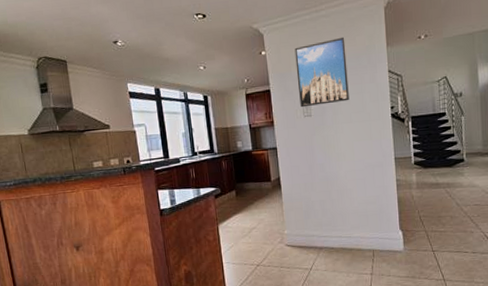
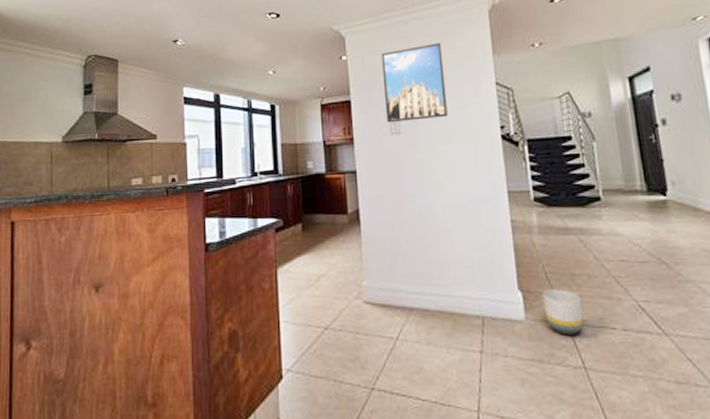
planter: none [417,227,446,259] -> present [542,289,584,335]

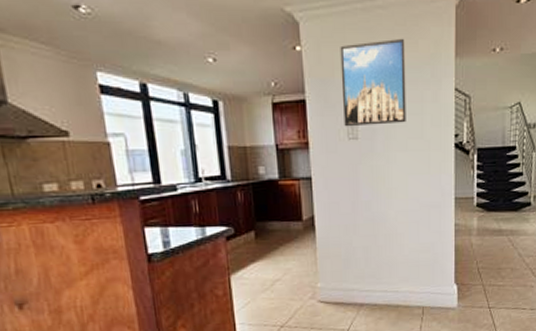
planter: present [542,289,584,335] -> none [473,281,504,317]

